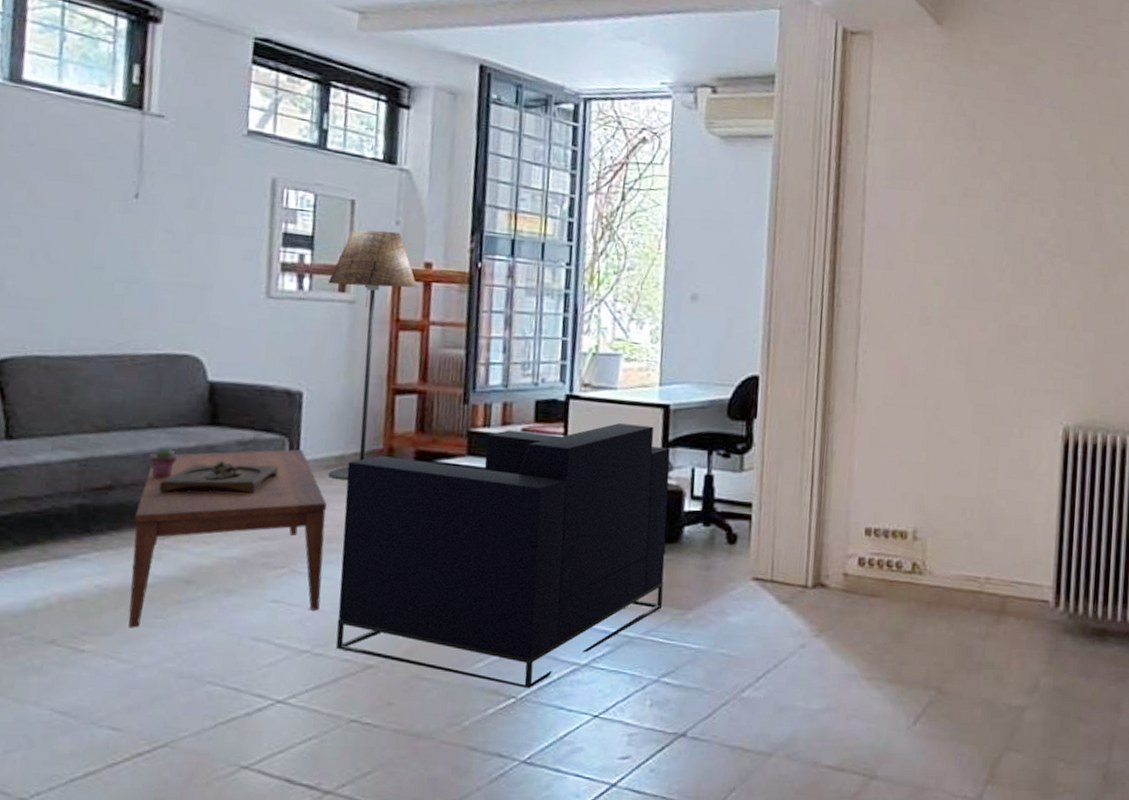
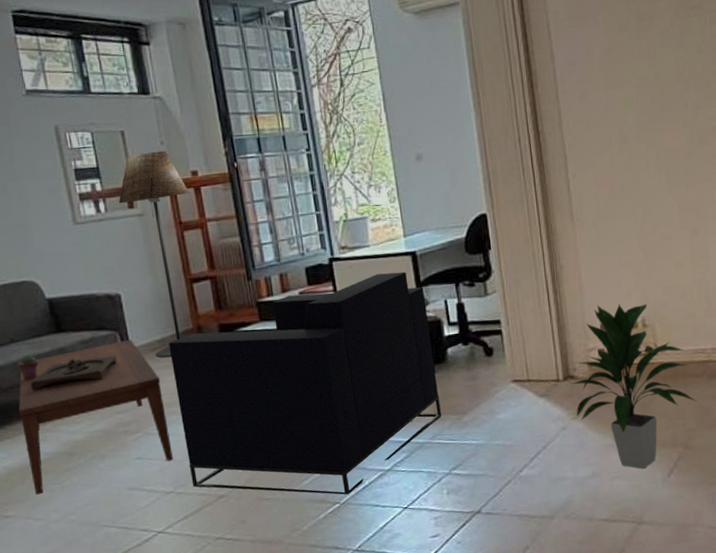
indoor plant: none [820,504,960,710] -> present [571,303,697,469]

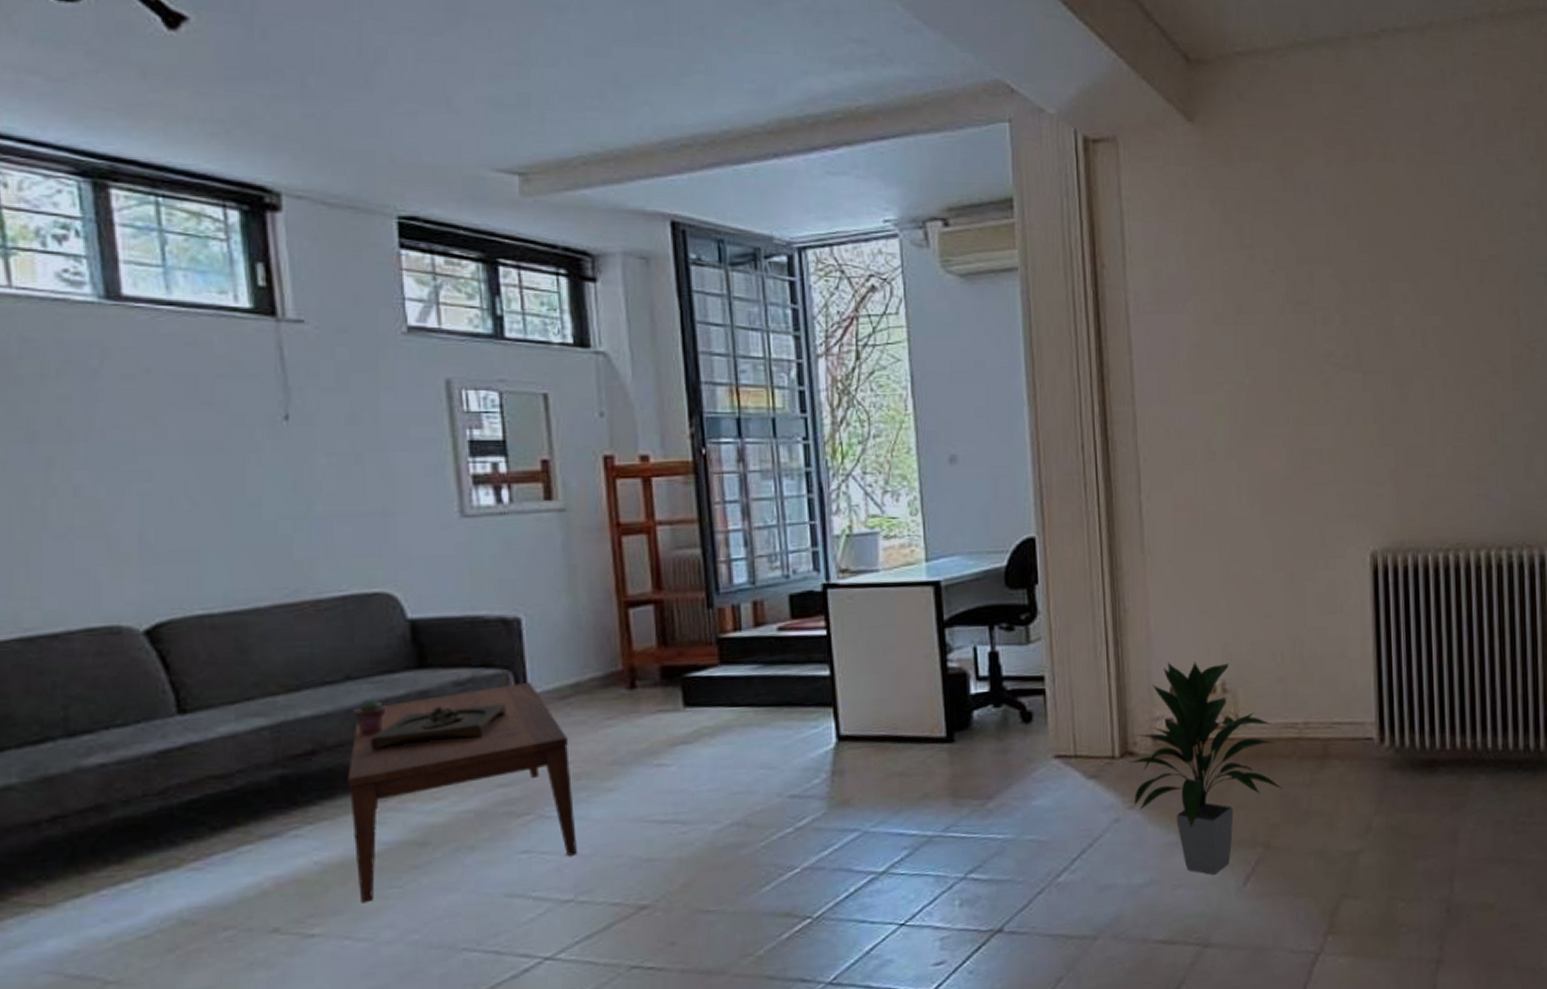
floor lamp: present [118,150,189,358] -> none [530,424,634,711]
armchair: present [169,271,442,495] -> none [586,607,960,907]

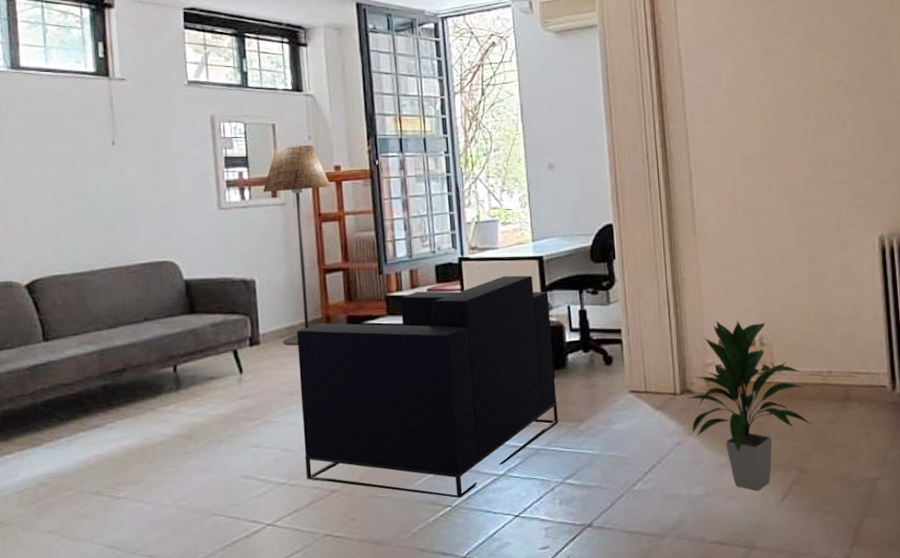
coffee table: present [347,683,577,904] -> none [144,325,290,477]
potted succulent: present [354,698,385,735] -> none [149,334,168,359]
wooden tray: present [369,704,506,751] -> none [158,340,245,370]
floor lamp: none [530,424,634,711] -> present [262,145,330,346]
armchair: none [586,607,960,907] -> present [297,275,559,499]

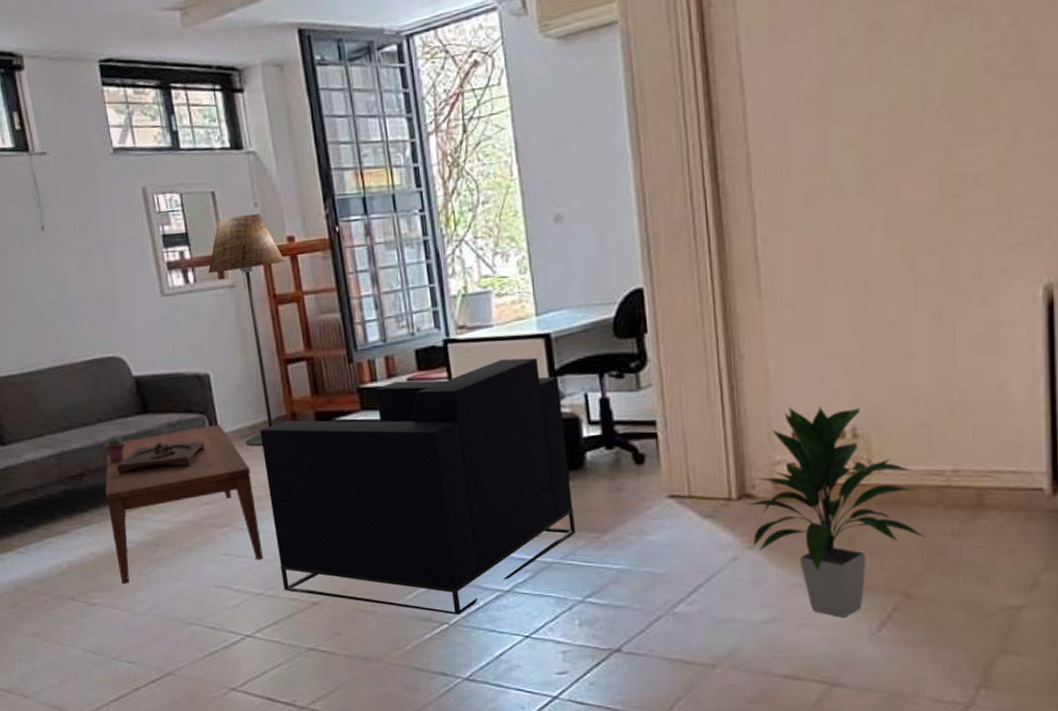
coffee table: none [144,325,290,477] -> present [105,425,263,584]
potted succulent: none [149,334,168,359] -> present [105,435,125,463]
wooden tray: none [158,340,245,370] -> present [116,441,205,475]

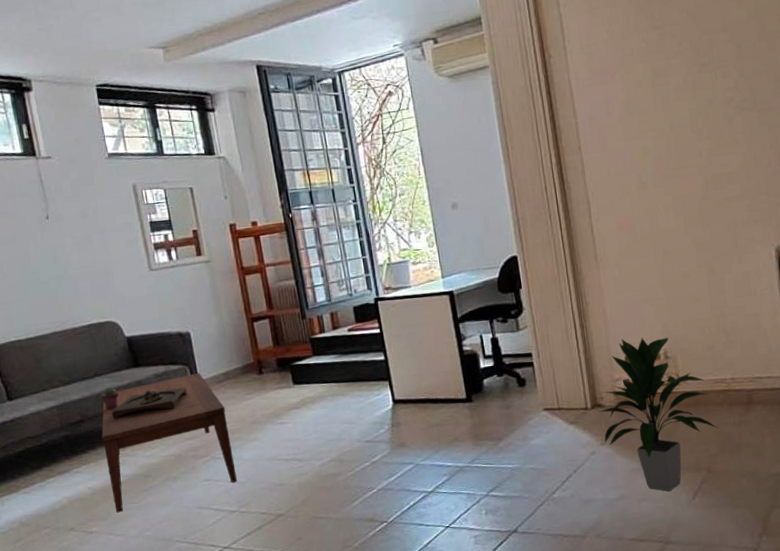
floor lamp: present [208,213,284,447] -> none [188,204,250,390]
armchair: present [260,357,577,616] -> none [232,309,480,515]

